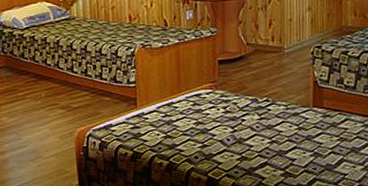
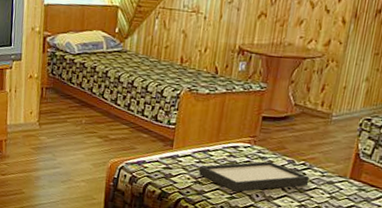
tray: none [167,103,275,139] -> present [199,161,310,192]

